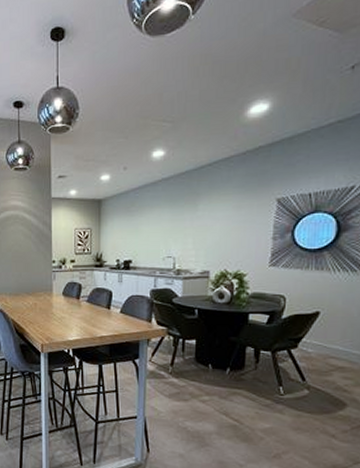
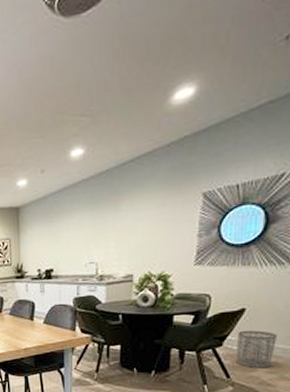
waste bin: none [311,334,351,373] -> present [236,330,277,368]

